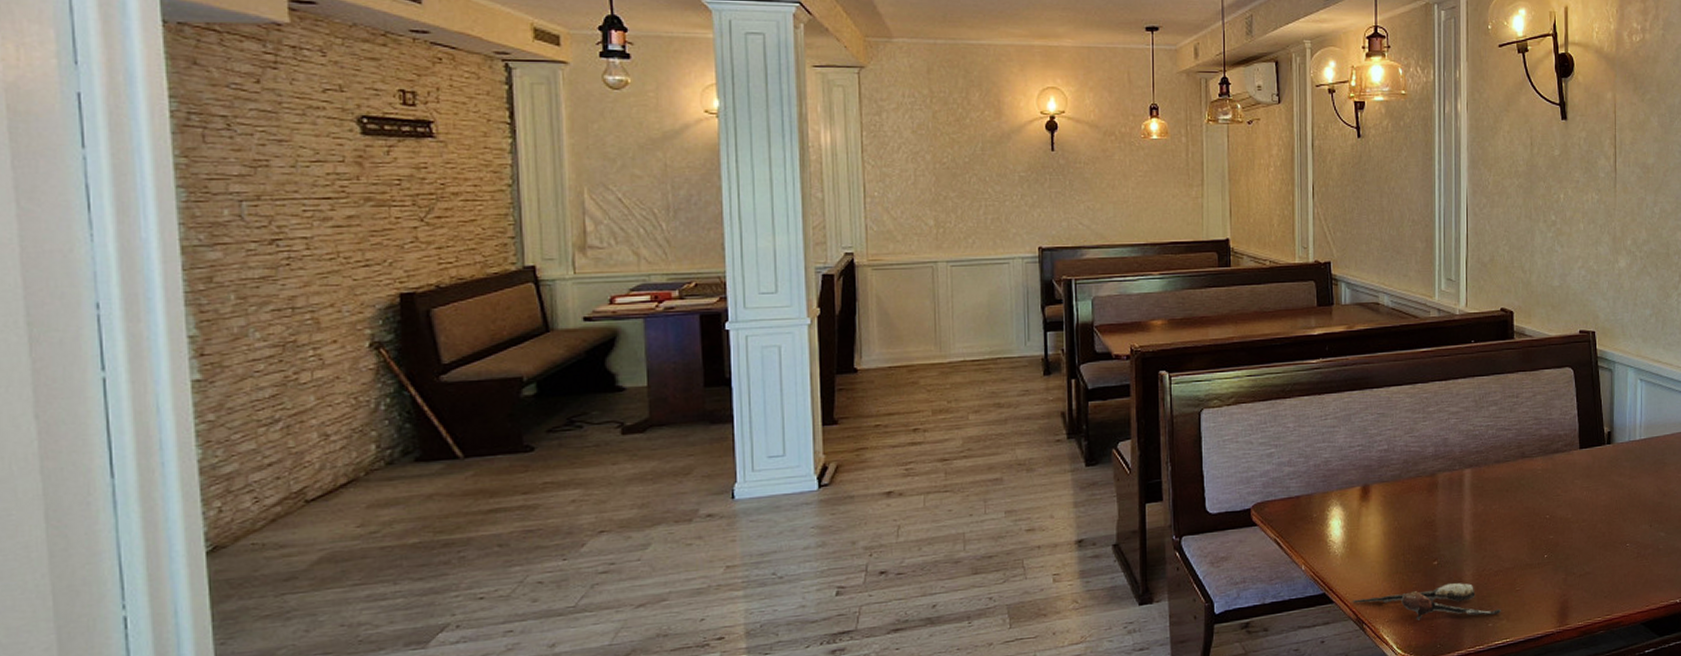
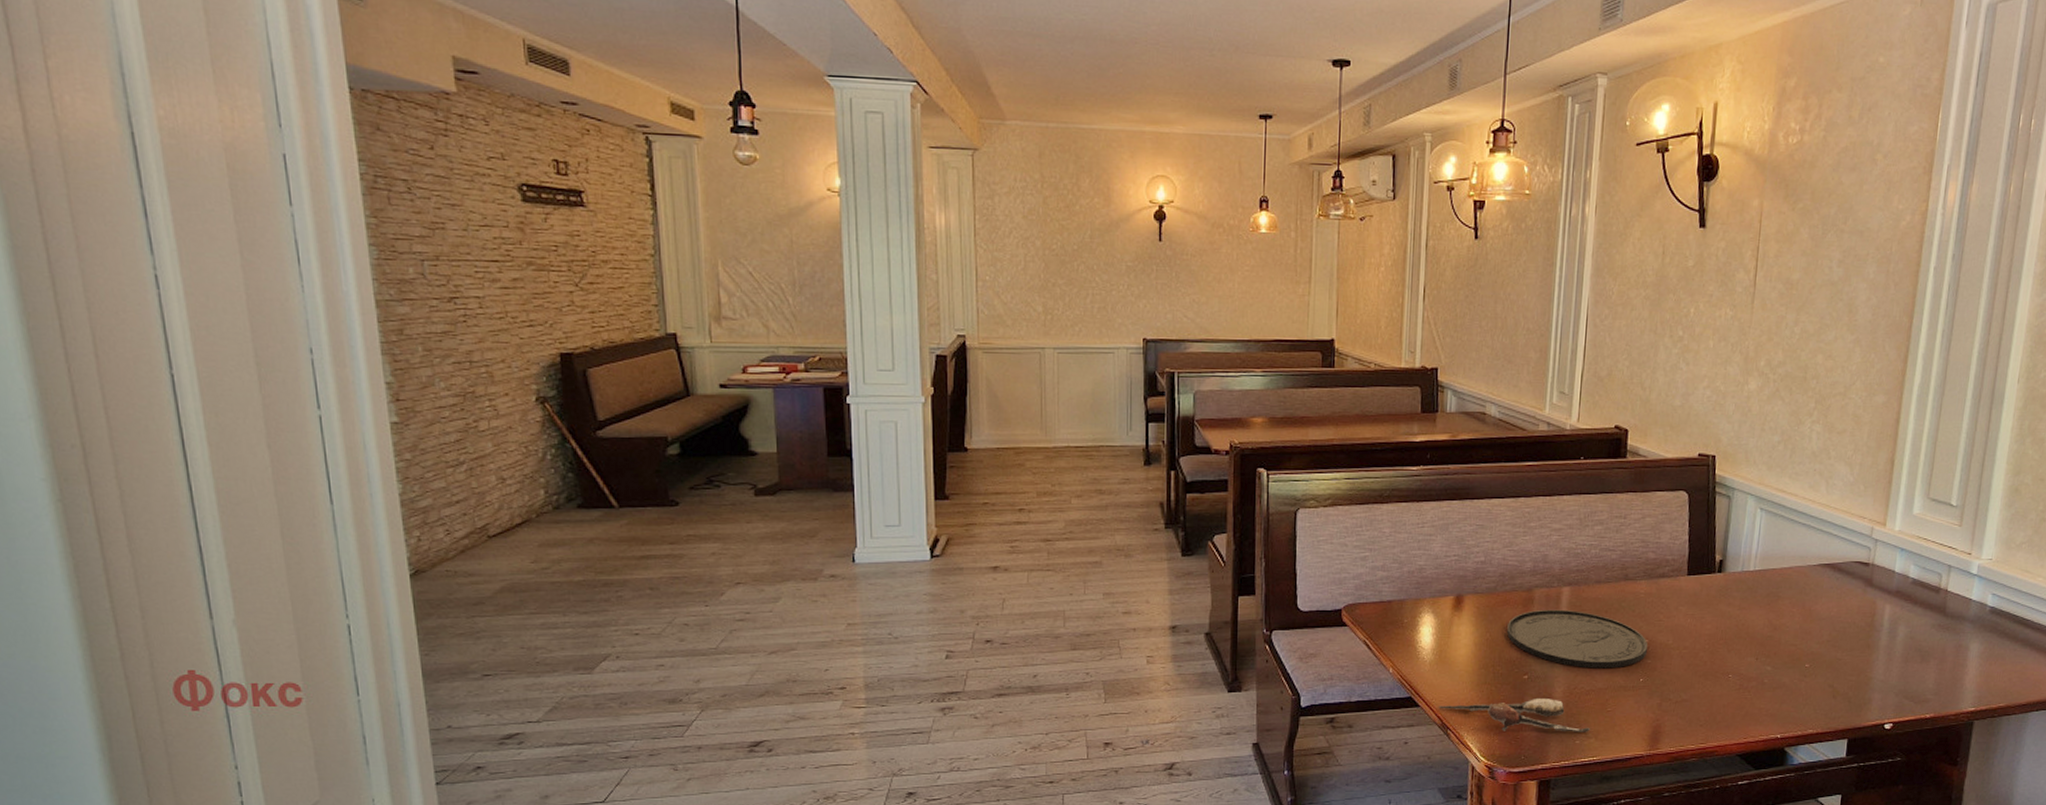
plate: none [1414,491,1548,549] -> present [1507,609,1647,669]

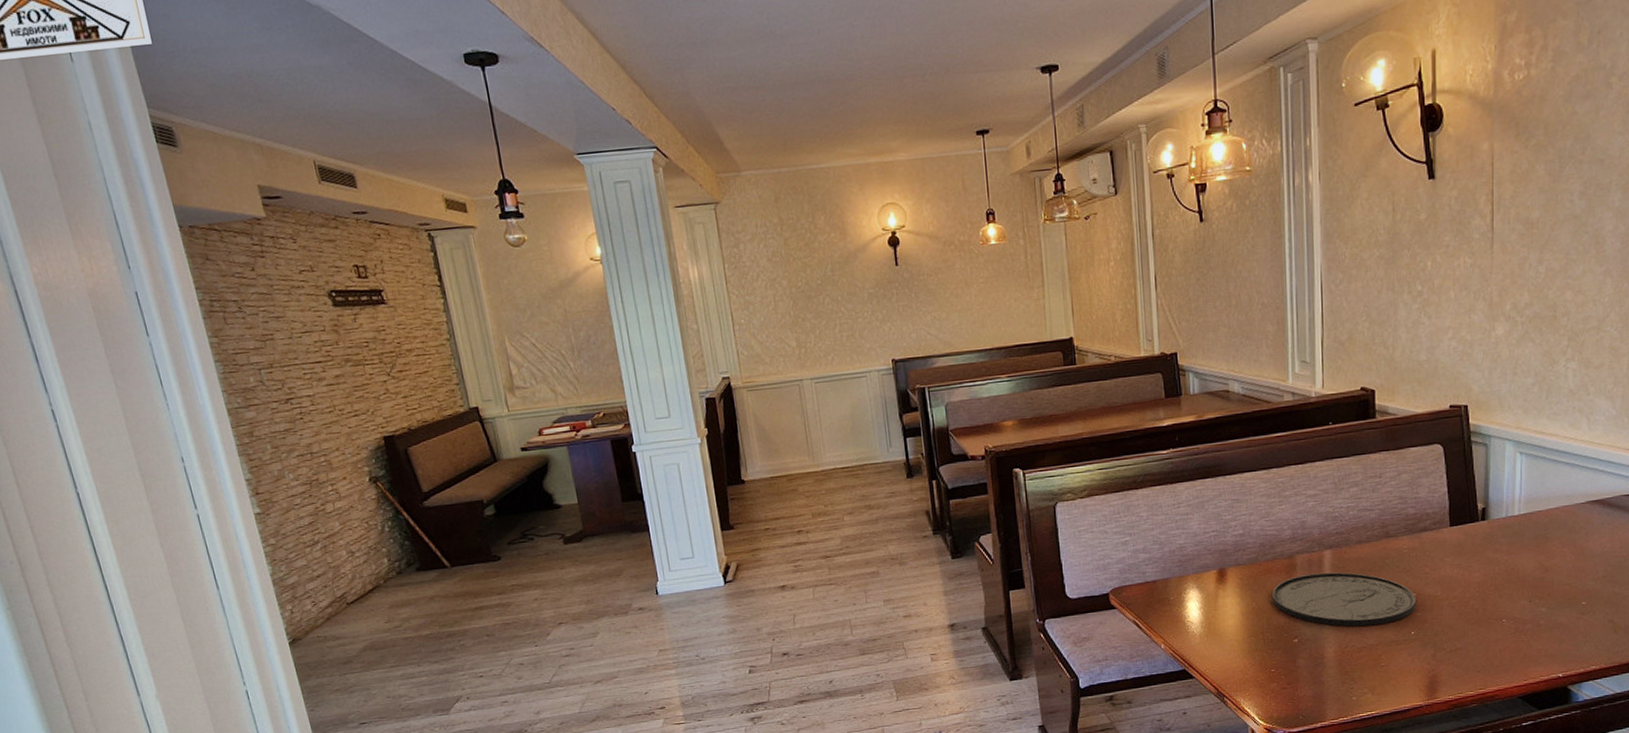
spoon: present [1438,697,1591,732] -> none [1213,659,1366,694]

